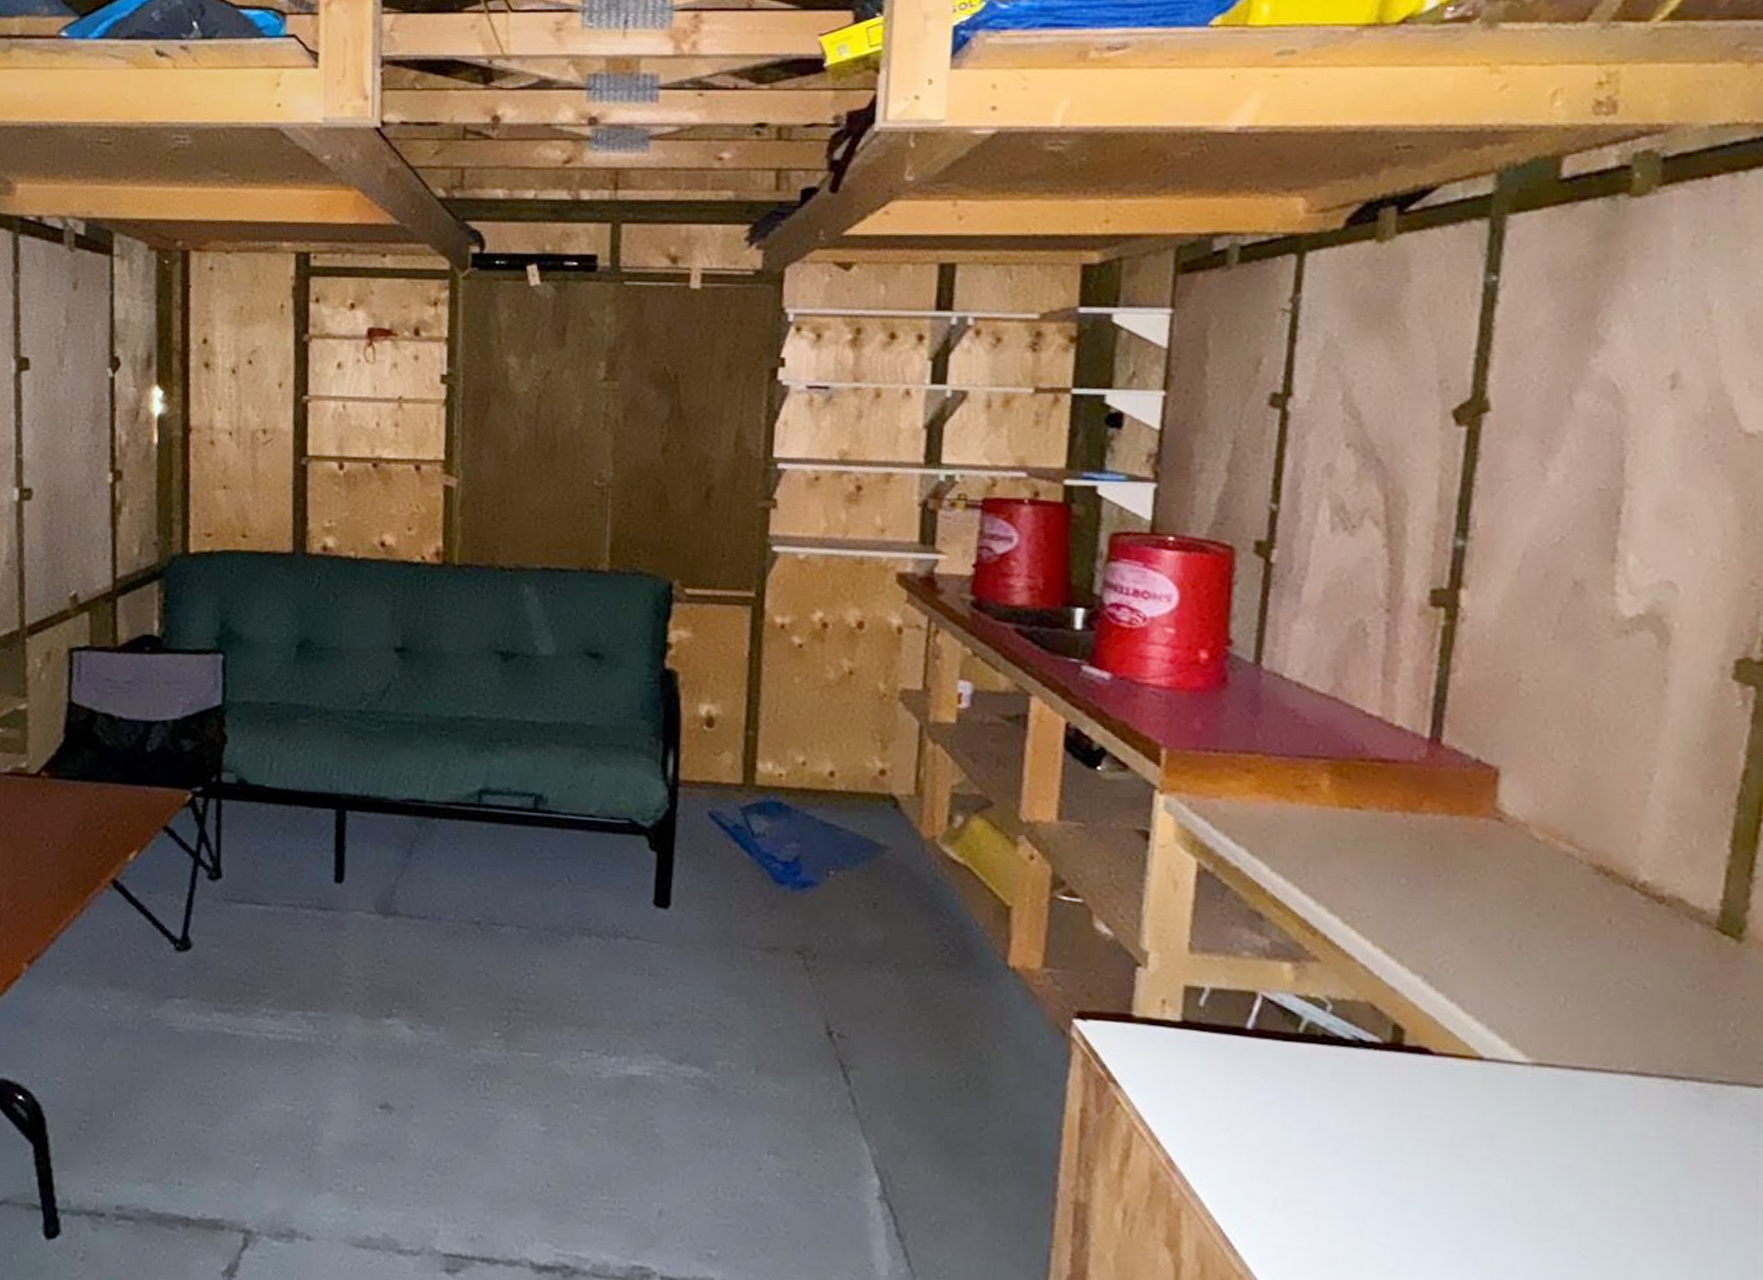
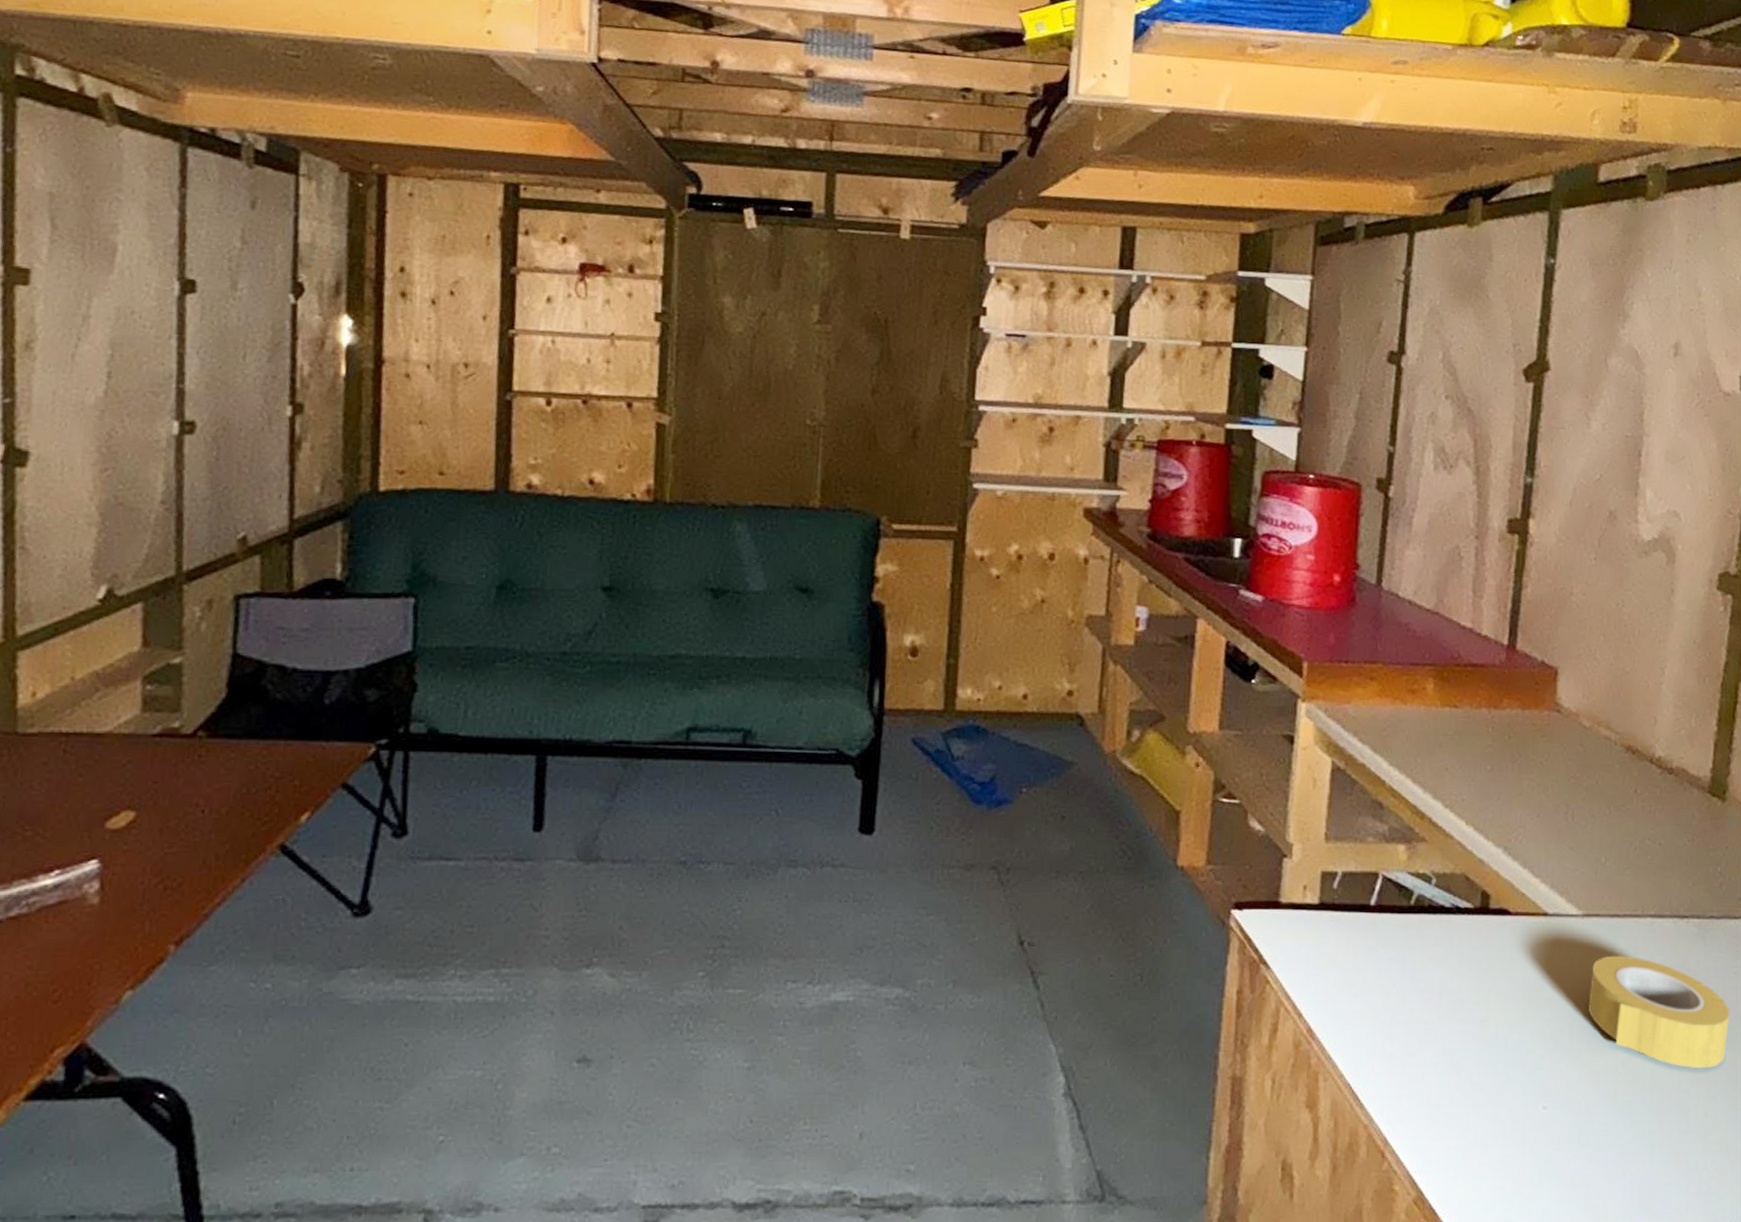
adhesive tape: none [1540,1115,1746,1265] -> present [1588,955,1730,1069]

